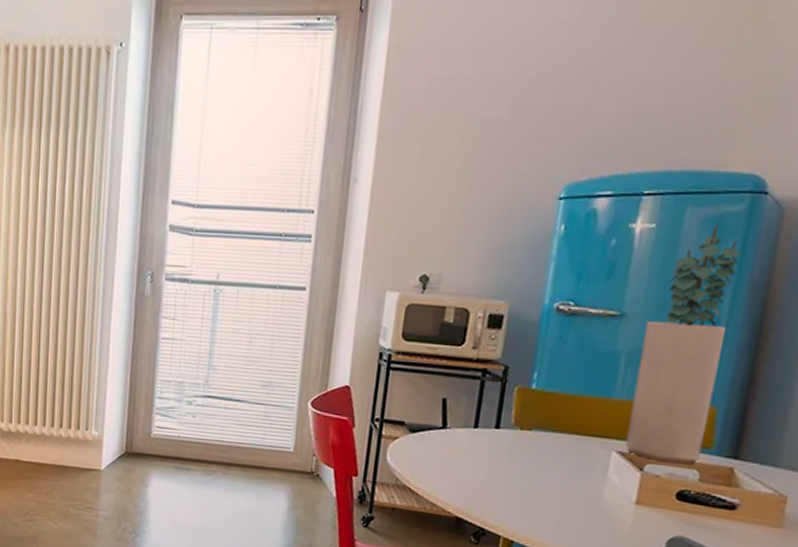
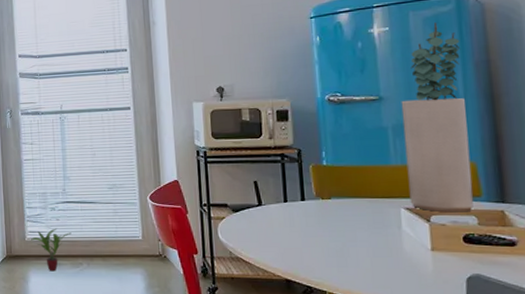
potted plant: none [158,426,209,477] -> present [31,228,72,272]

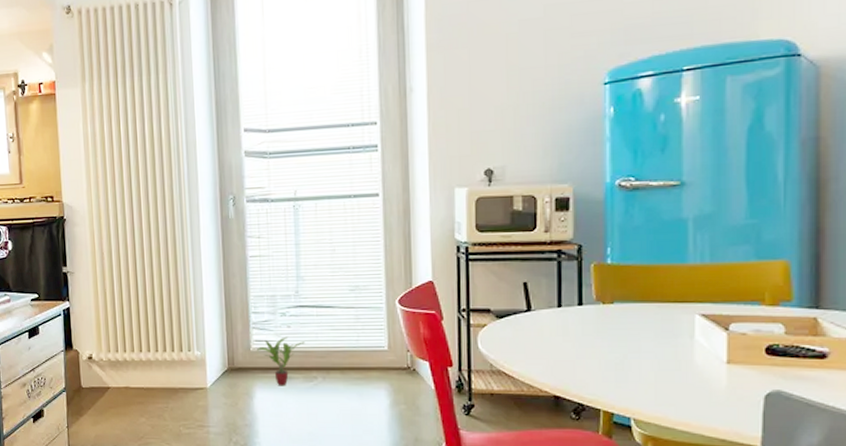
vase: present [401,22,474,213] -> none [706,90,786,320]

